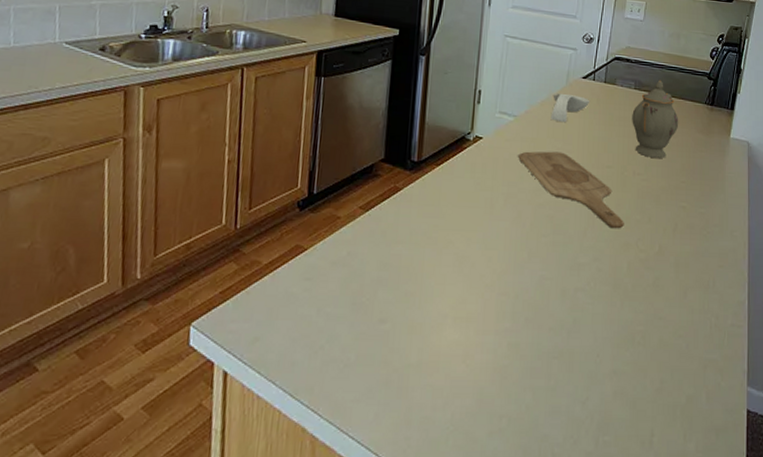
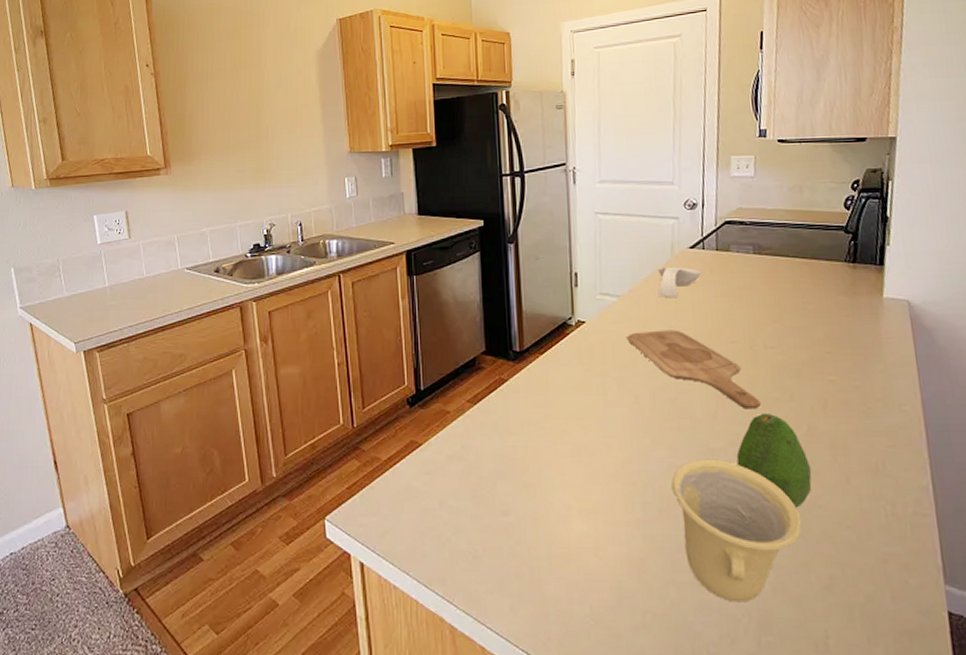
cup: none [540,272,644,406] -> present [671,458,802,603]
fruit: none [598,232,658,319] -> present [736,412,812,508]
teapot: present [632,80,679,159] -> none [754,240,815,329]

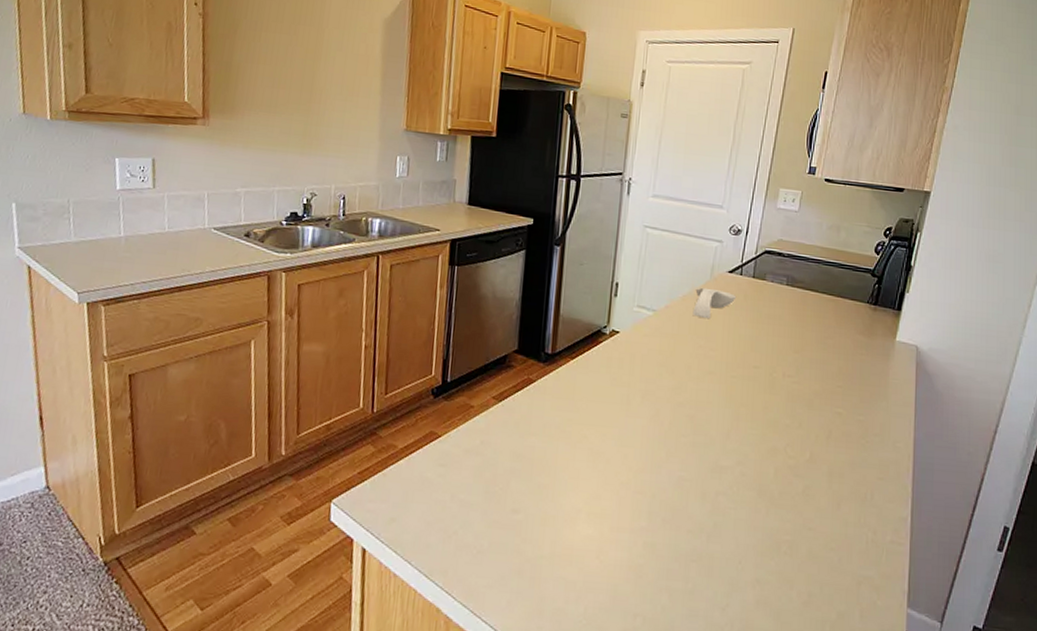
cutting board: present [627,330,761,410] -> none [657,347,772,433]
cup: present [671,458,802,603] -> none [678,475,792,612]
fruit: present [736,412,812,508] -> none [741,437,808,529]

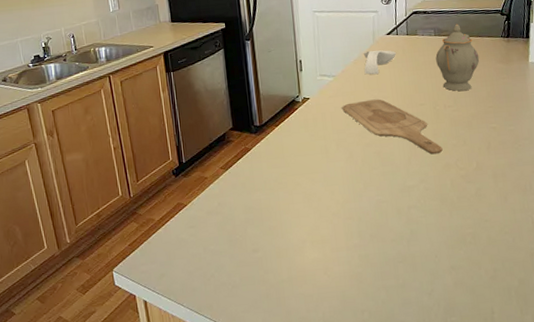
cutting board: none [657,347,772,433] -> present [342,99,443,155]
teapot: none [783,276,837,361] -> present [435,24,480,91]

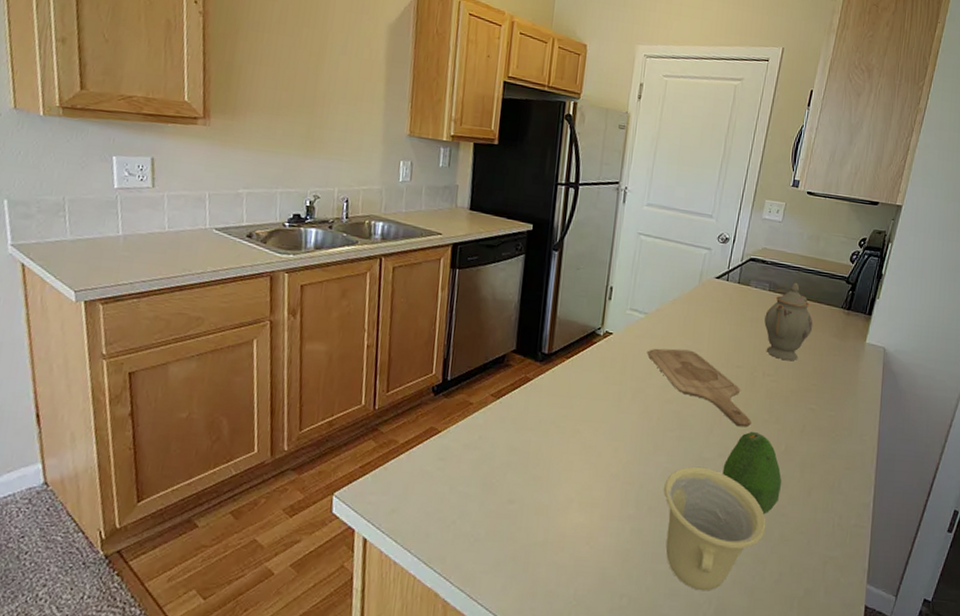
spoon rest: present [363,50,396,75] -> none [681,292,722,322]
cup: none [379,193,474,296] -> present [664,466,766,591]
fruit: none [426,156,481,224] -> present [722,431,782,515]

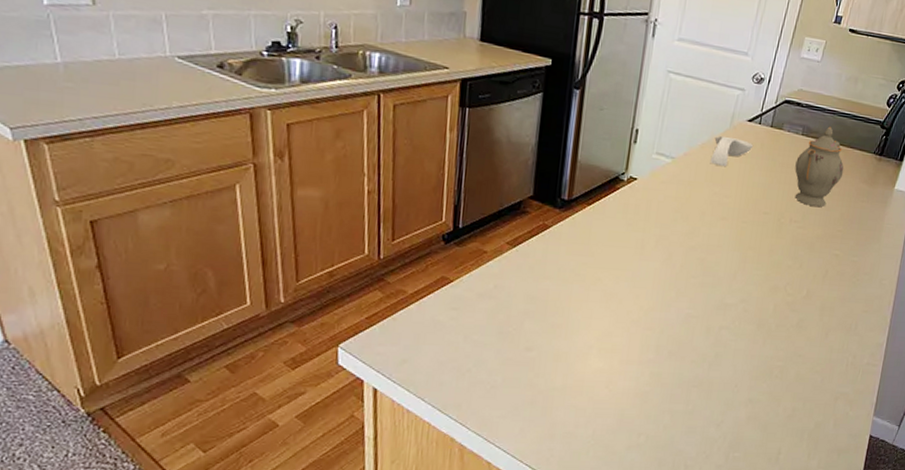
cutting board: present [647,348,751,427] -> none [673,194,775,273]
cup: present [664,466,766,591] -> none [684,312,783,427]
spoon rest: none [681,292,722,322] -> present [710,135,753,167]
fruit: present [722,431,782,515] -> none [743,277,802,356]

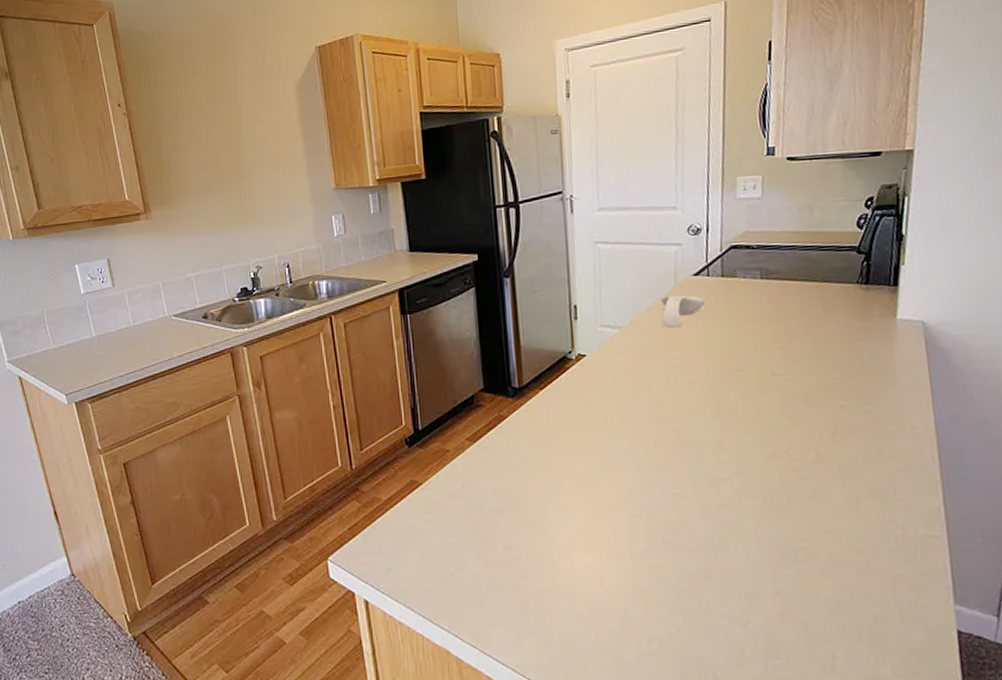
teapot: present [794,126,844,208] -> none [761,263,825,355]

